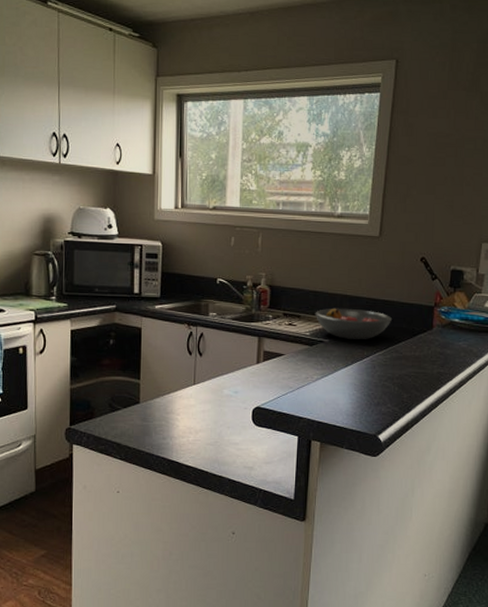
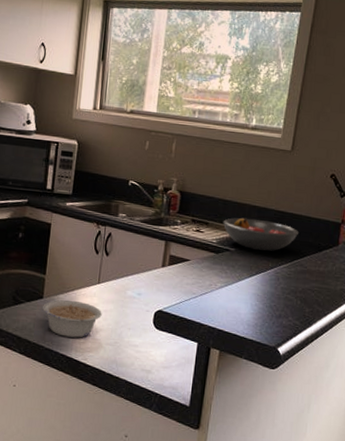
legume: none [140,403,200,440] -> present [42,299,102,338]

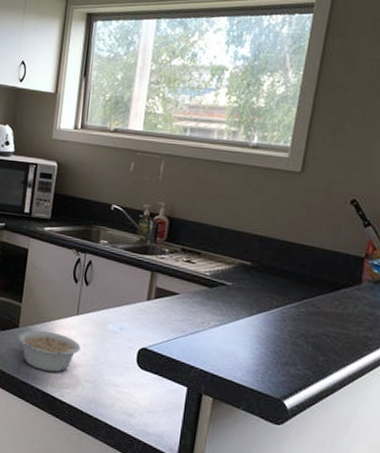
fruit bowl: present [223,217,298,252] -> none [218,247,310,288]

